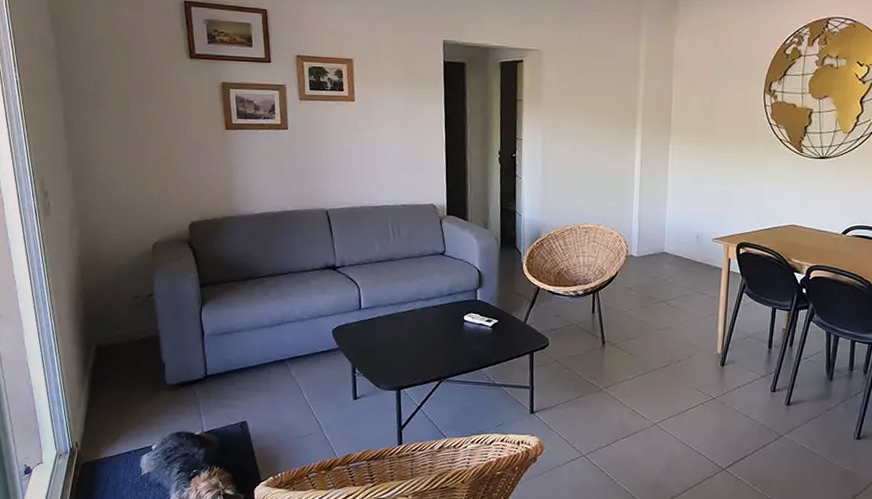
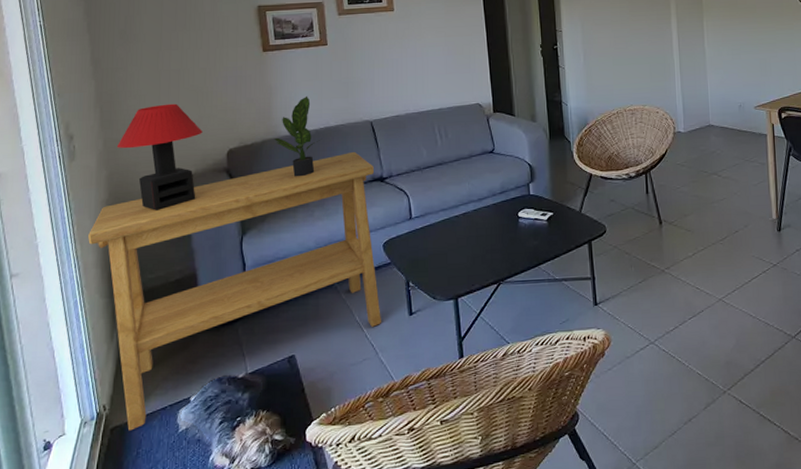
side table: none [62,237,328,468] -> present [88,151,381,431]
table lamp: none [87,171,167,272] -> present [116,103,203,211]
potted plant: none [233,178,279,257] -> present [273,95,322,177]

